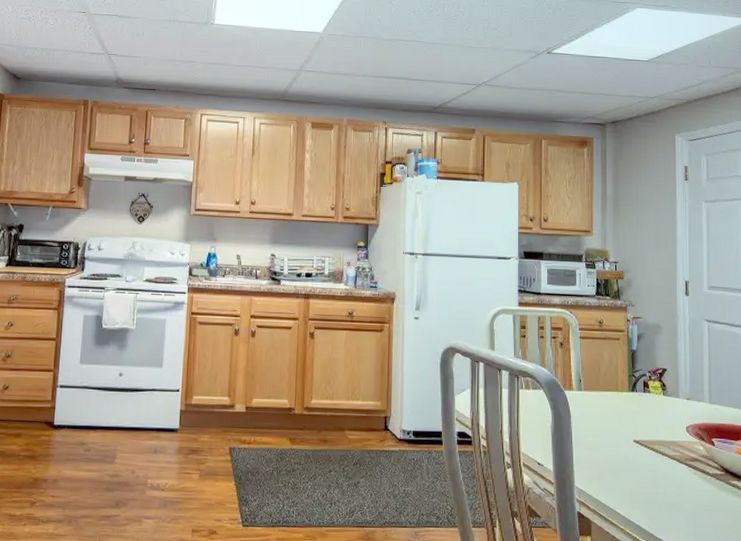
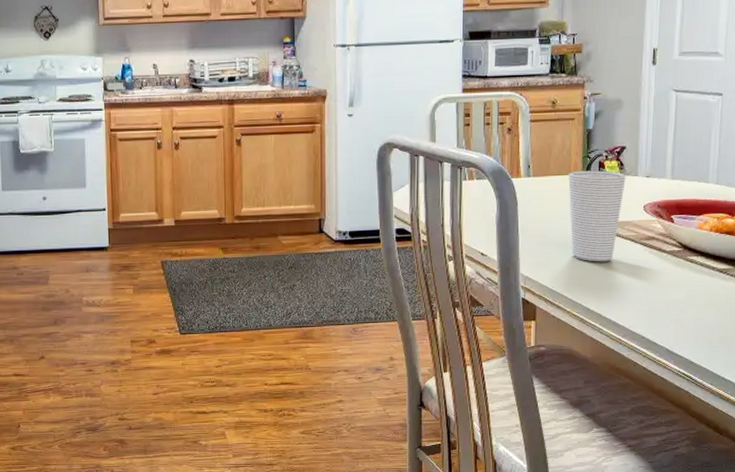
cup: none [616,388,669,480] -> present [568,170,626,262]

